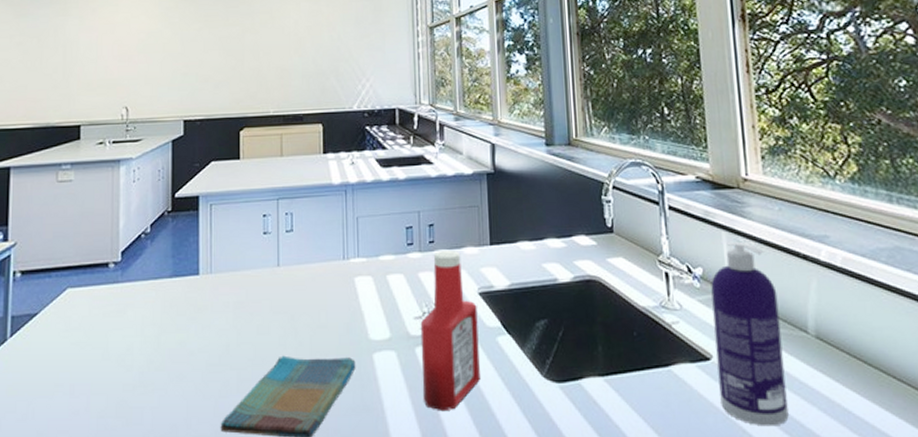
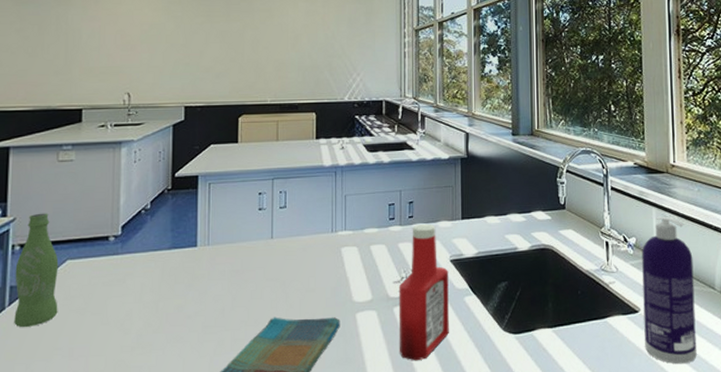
bottle: none [16,237,59,360] -> present [14,213,59,327]

